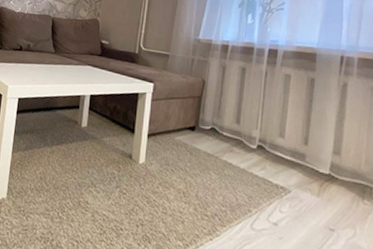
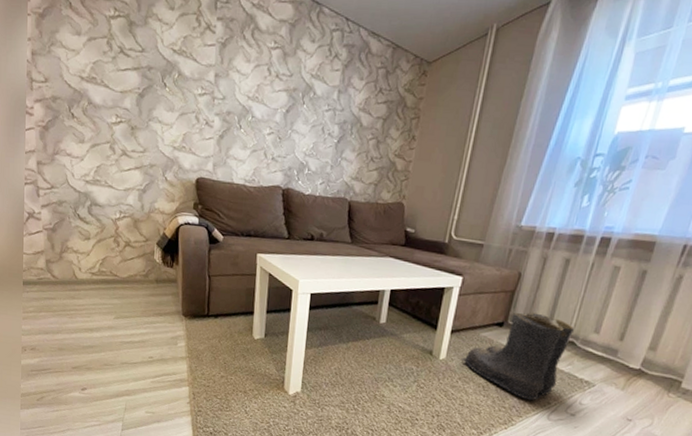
boots: none [160,116,262,208] -> present [462,312,575,401]

